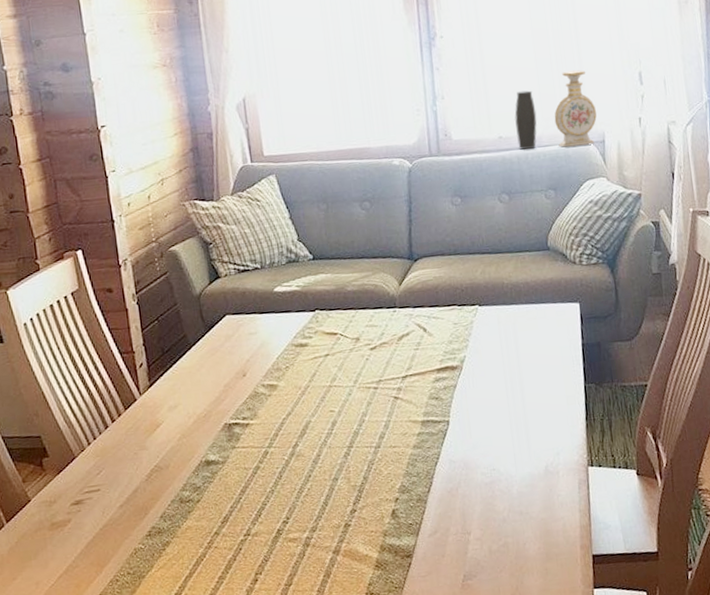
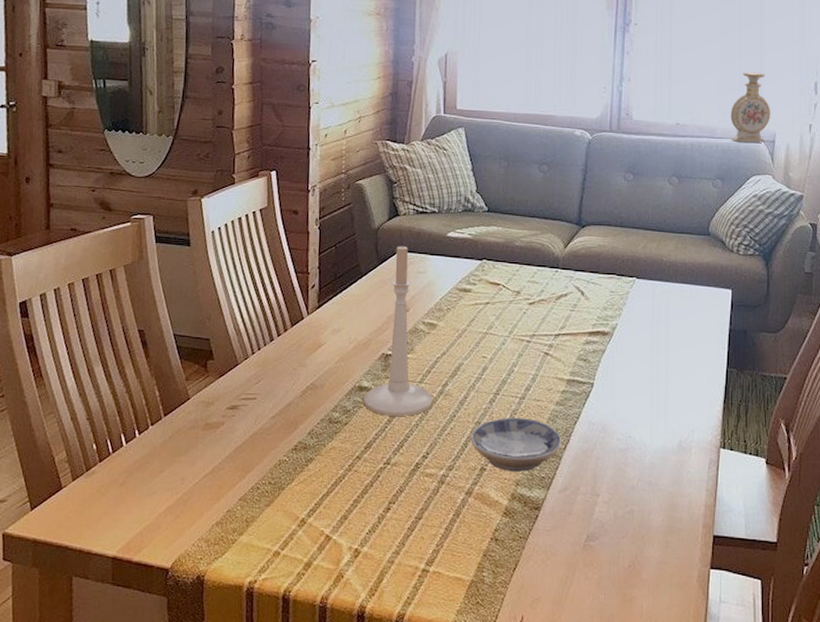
candlestick: none [212,308,286,487] -> present [363,245,433,416]
bowl: none [329,466,425,524] -> present [470,417,562,472]
vase: present [514,90,537,150] -> none [693,84,714,138]

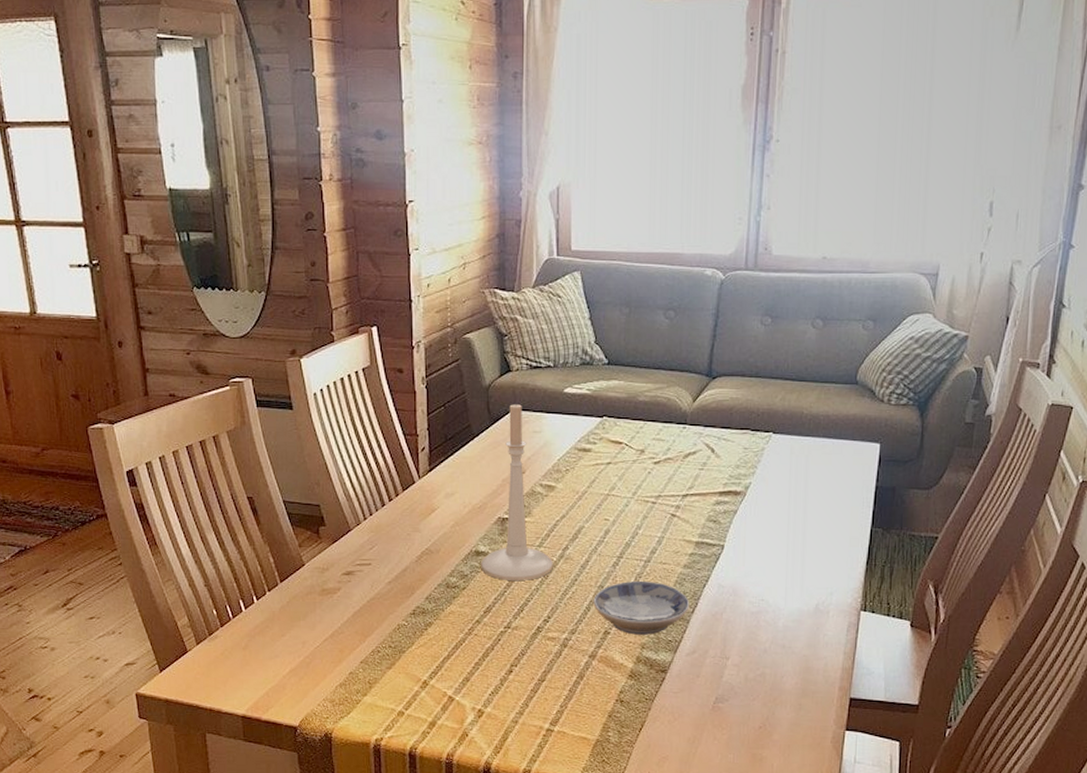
decorative bottle: present [730,72,771,143] -> none [886,193,936,276]

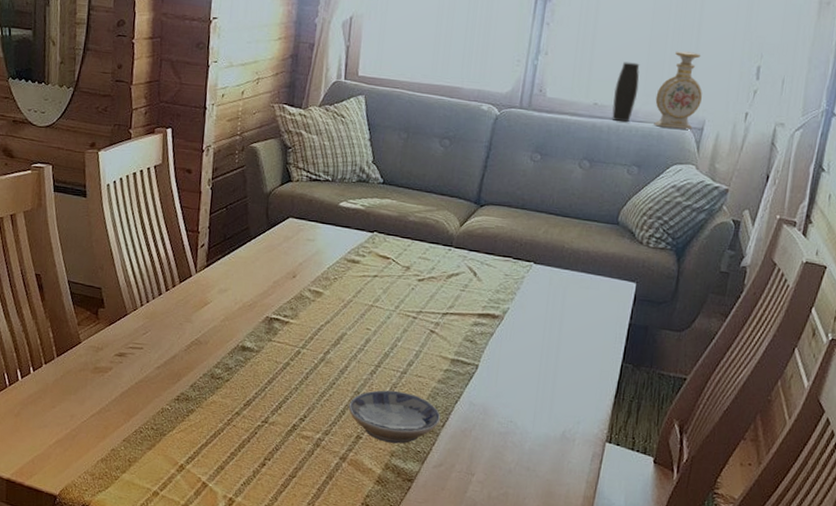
candlestick: present [481,403,553,580] -> none [245,211,314,379]
vase: none [842,209,868,274] -> present [612,62,640,122]
decorative bottle: none [886,193,936,276] -> present [654,51,703,130]

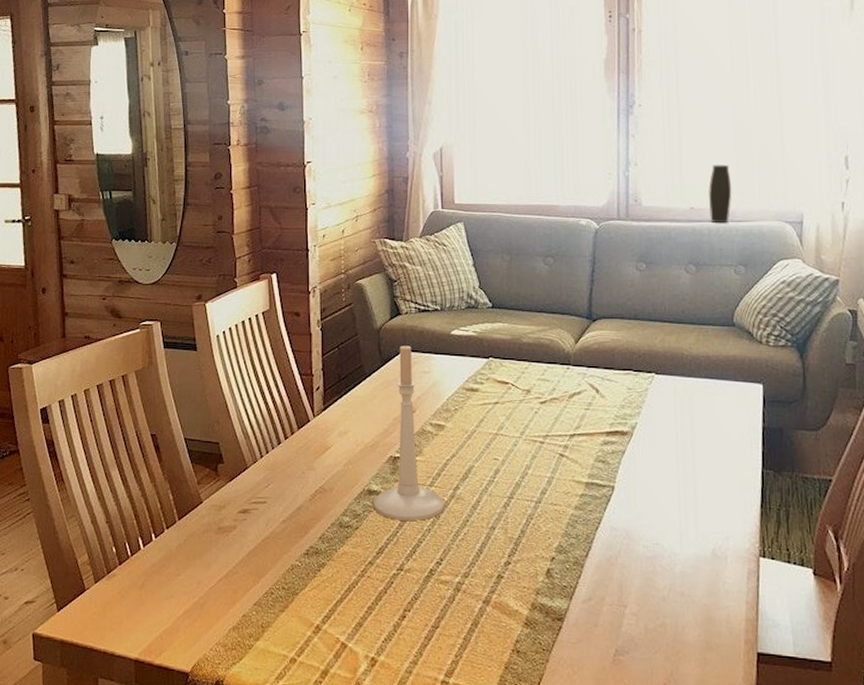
candlestick: none [245,211,314,379] -> present [373,344,444,521]
bowl: present [348,390,441,444] -> none [485,522,583,580]
decorative bottle: present [654,51,703,130] -> none [750,149,797,224]

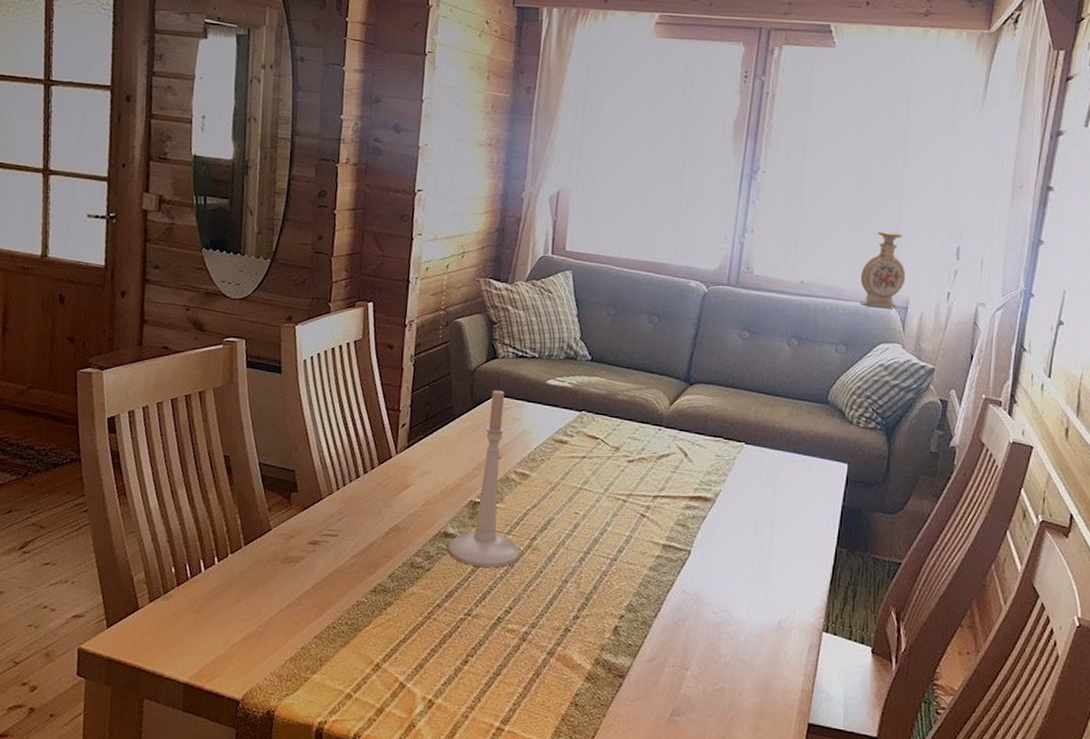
vase: present [709,164,732,222] -> none [818,240,844,300]
decorative bottle: none [750,149,797,224] -> present [860,231,906,309]

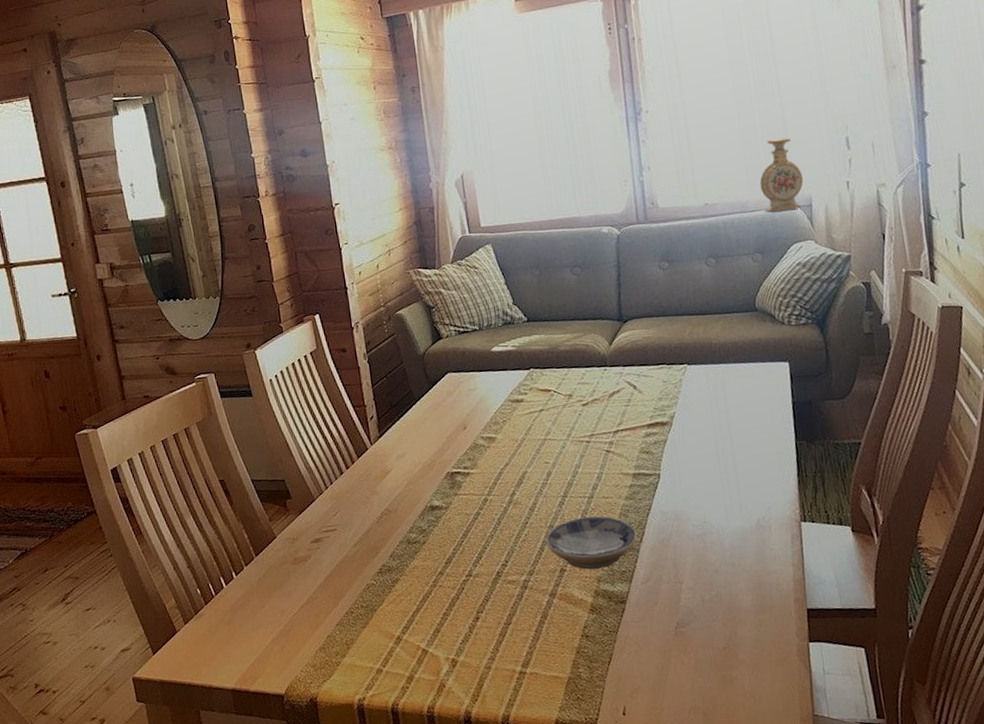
candlestick: present [447,389,520,568] -> none [436,366,504,531]
bowl: none [556,578,653,637] -> present [545,516,637,570]

